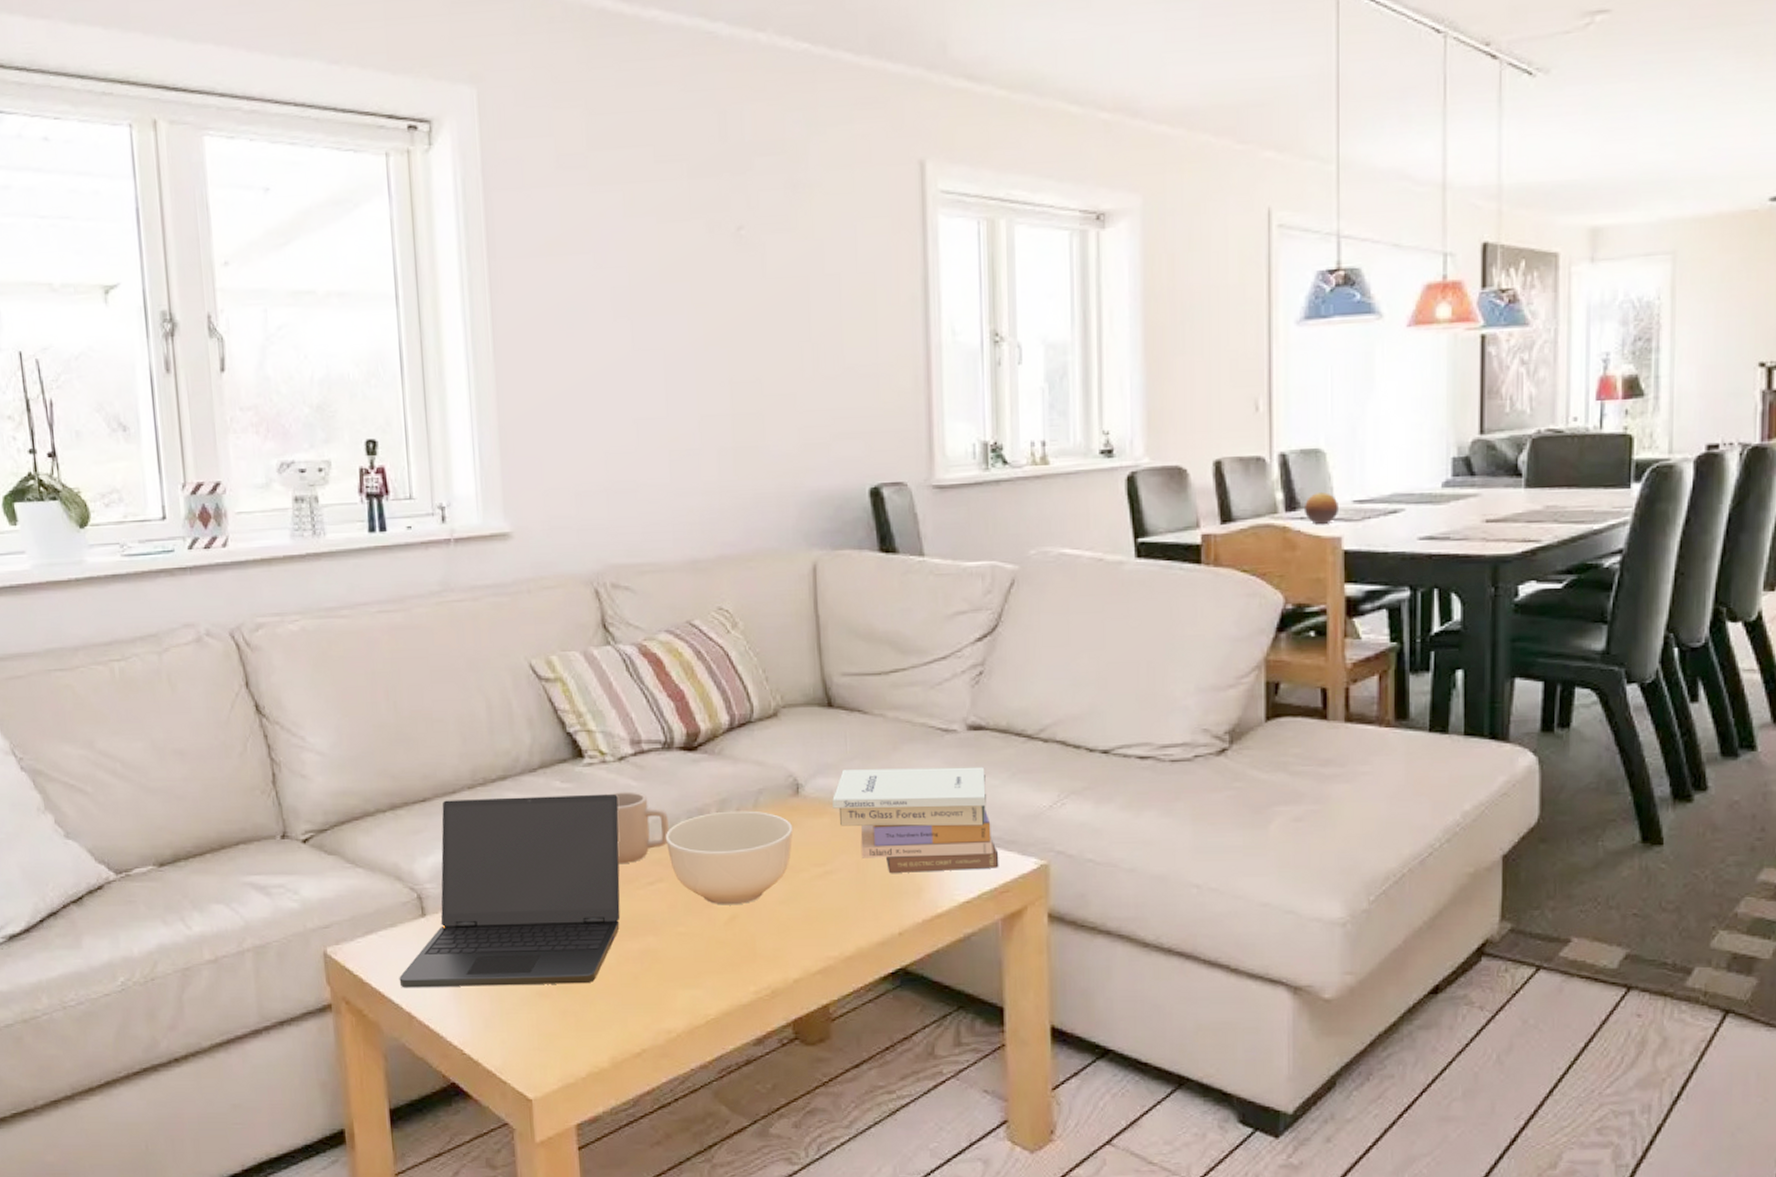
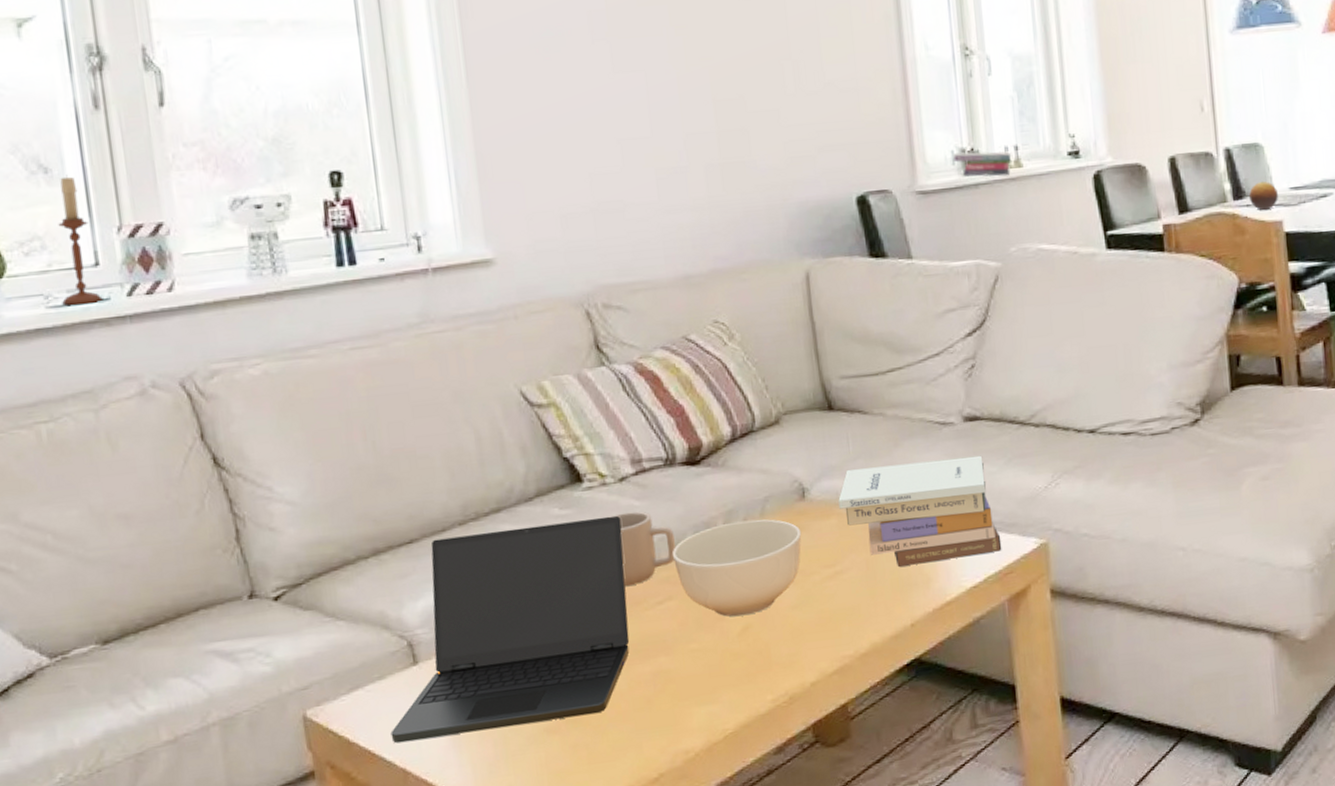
candlestick: none [133,433,168,555] -> present [58,175,103,306]
books: none [975,446,1038,474] -> present [953,151,1012,177]

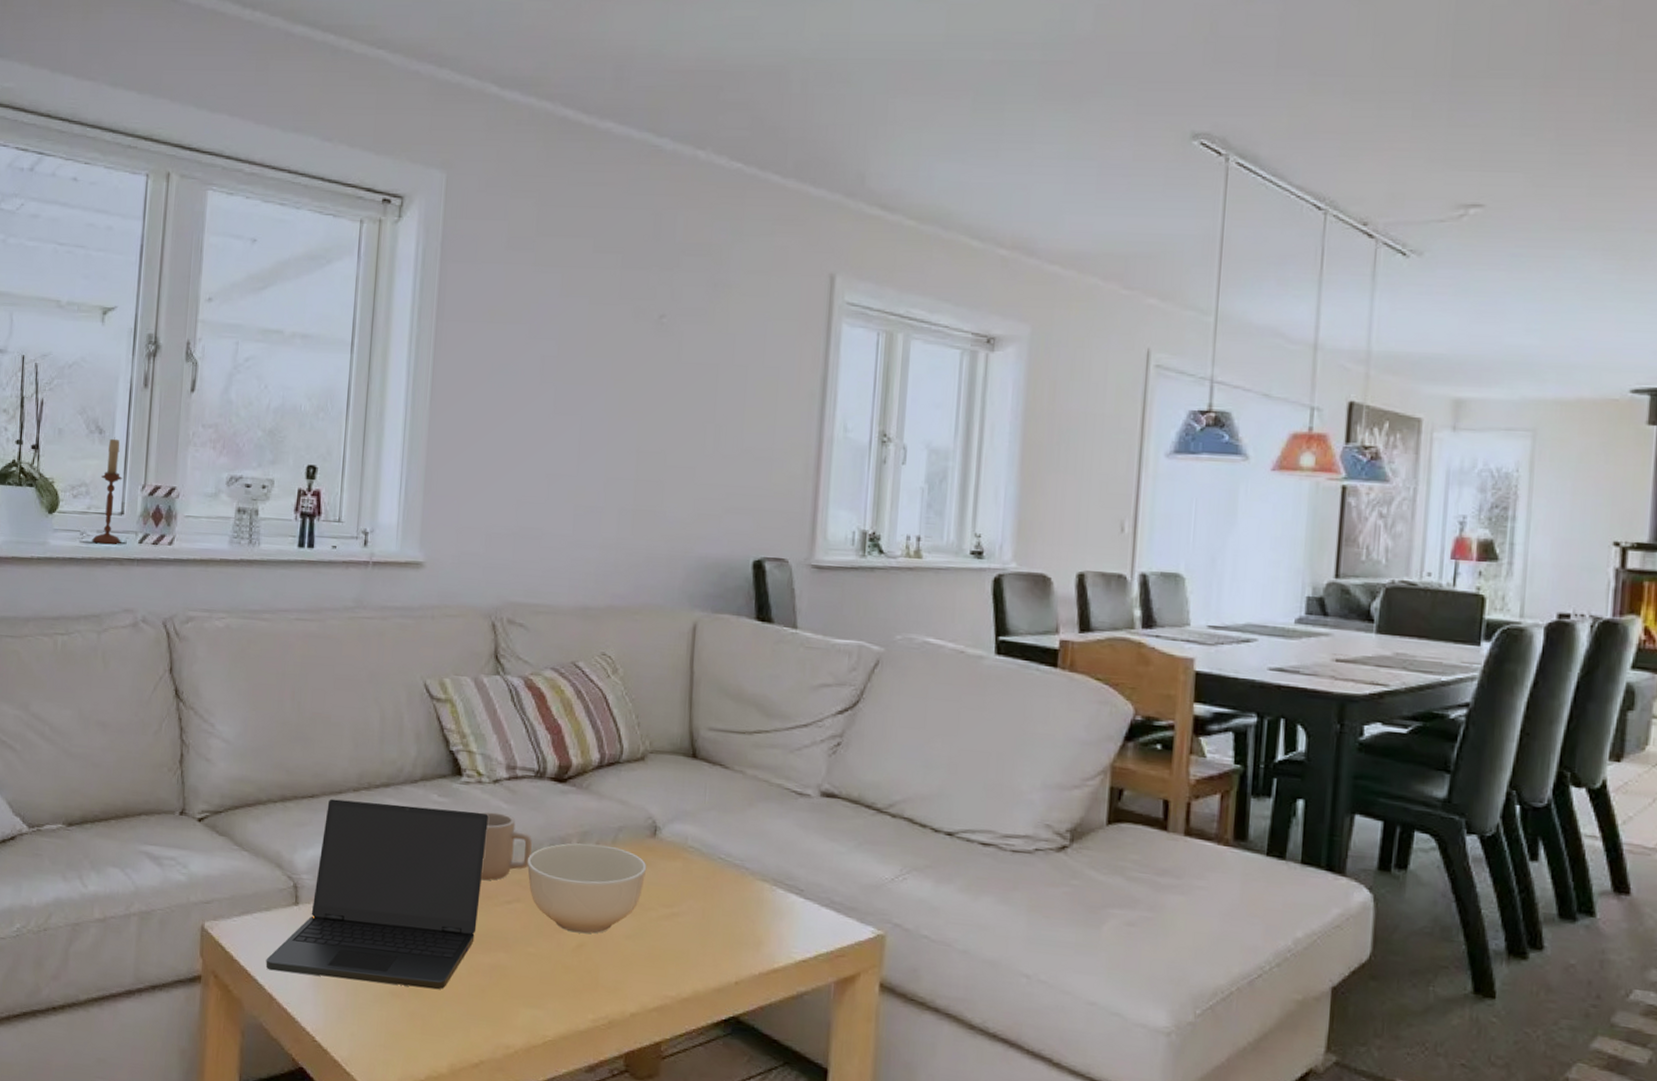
books: present [838,455,1002,567] -> none [686,819,839,932]
books: present [953,151,1012,177] -> none [854,534,912,565]
fruit: present [1248,181,1278,211] -> none [1159,614,1194,645]

